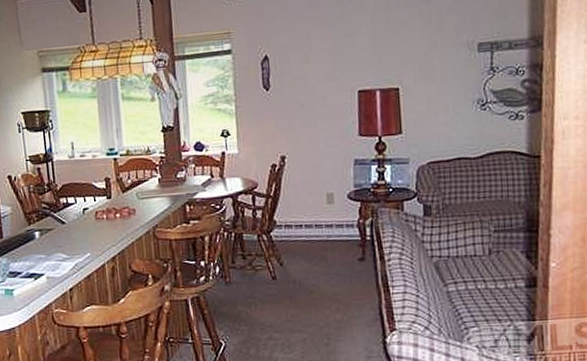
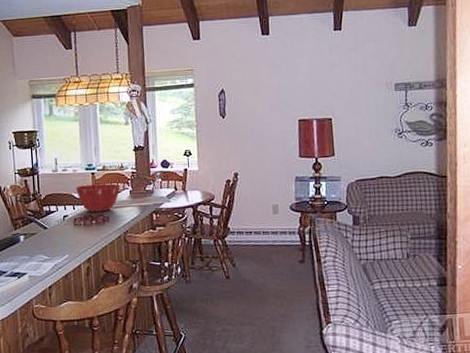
mixing bowl: none [95,170,148,204] -> present [75,183,121,213]

